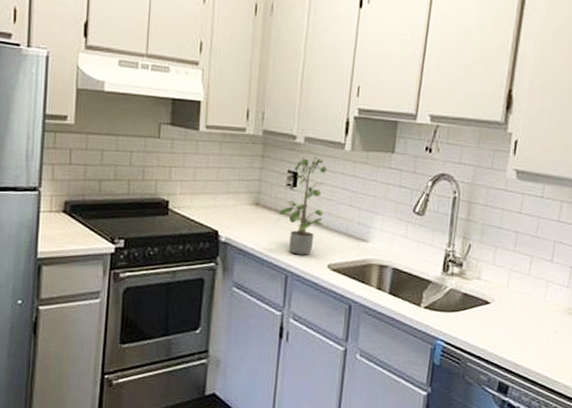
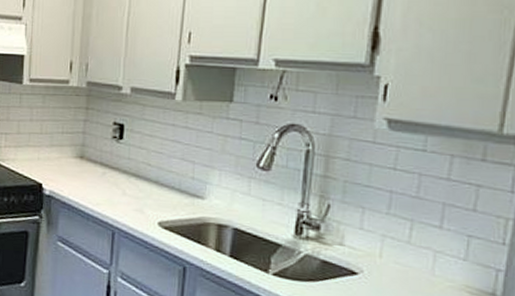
potted plant: present [279,156,327,255] -> none [104,107,156,211]

